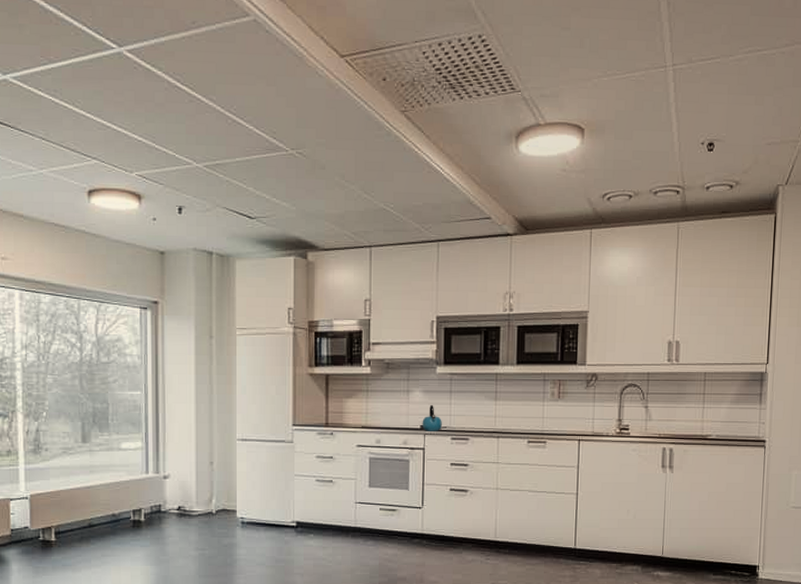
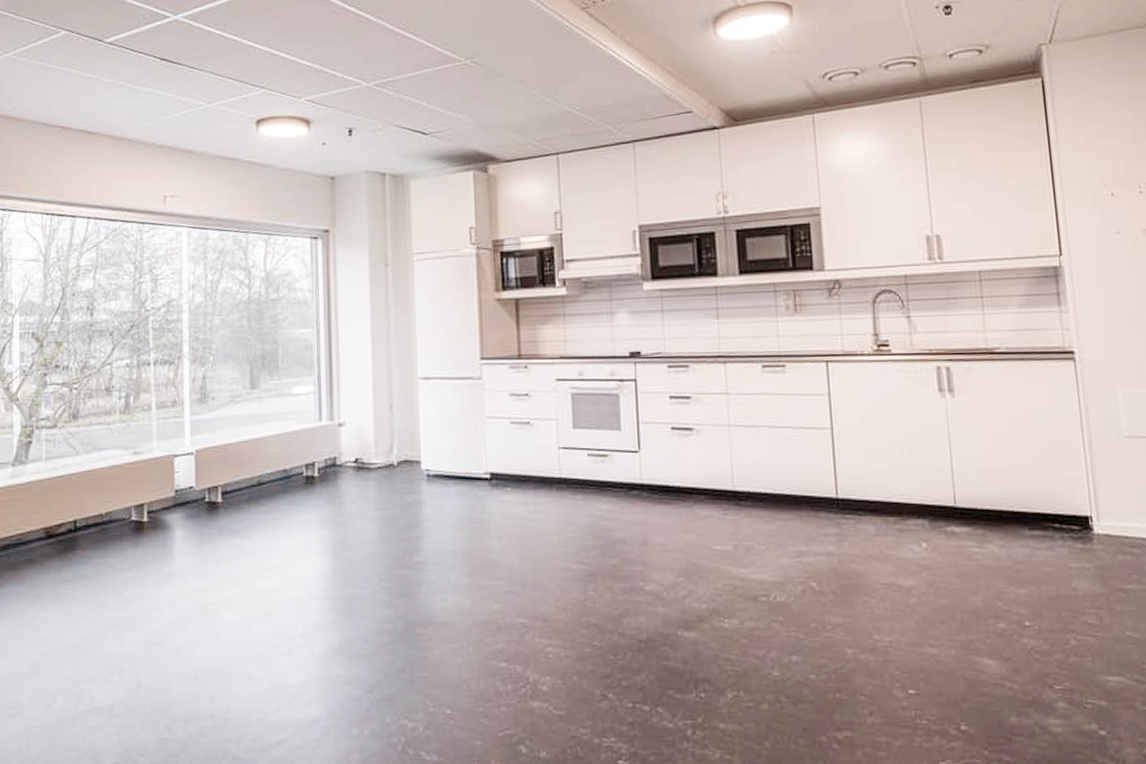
kettle: present [422,405,442,432] -> none [631,328,655,360]

